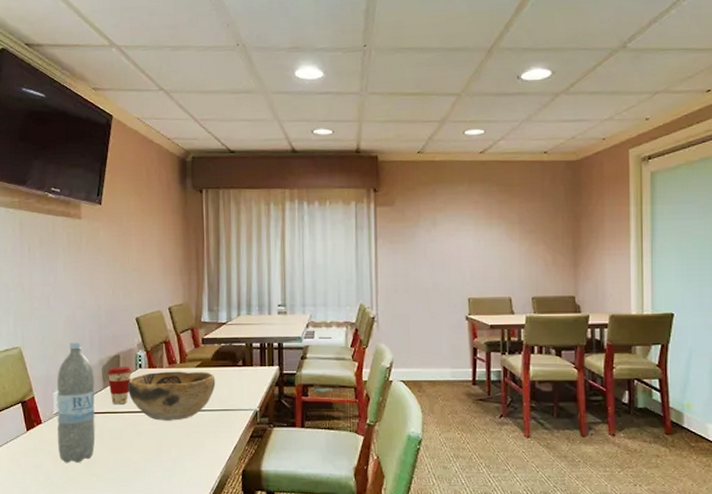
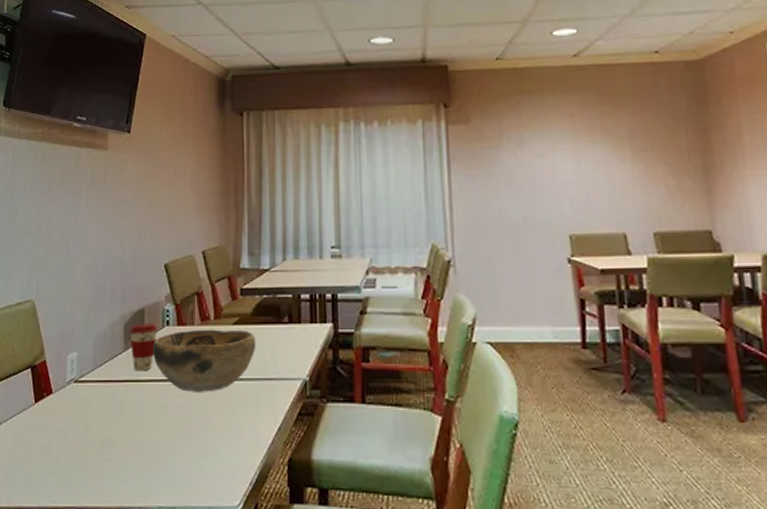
water bottle: present [57,342,96,464] -> none [69,294,115,445]

